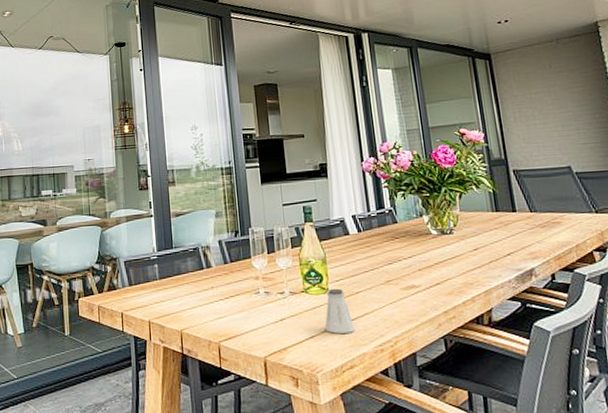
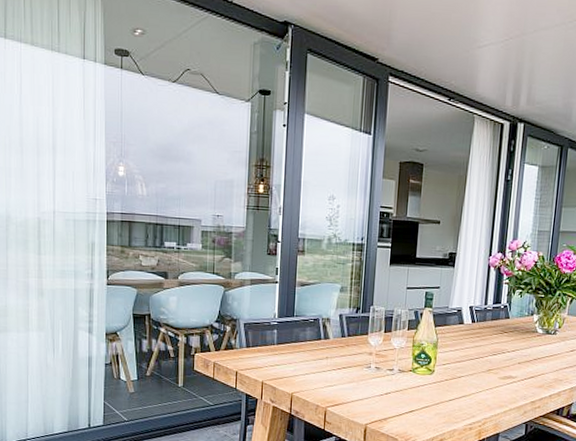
saltshaker: present [324,288,355,334] -> none [424,371,451,411]

